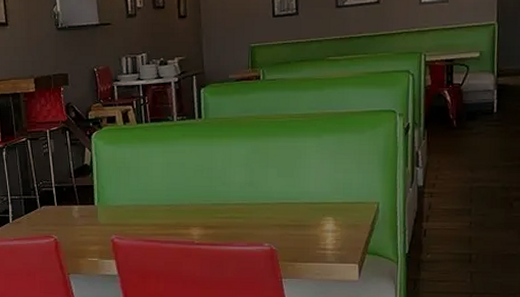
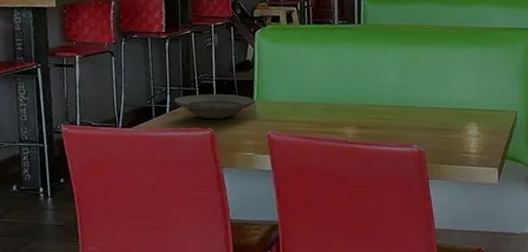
plate: none [16,200,97,226] -> present [174,93,256,119]

